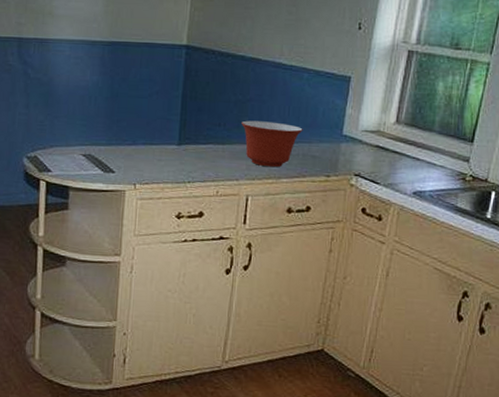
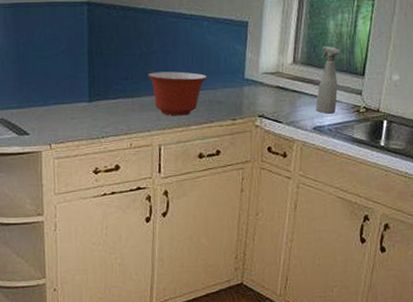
spray bottle: none [417,108,449,179] -> present [316,46,341,114]

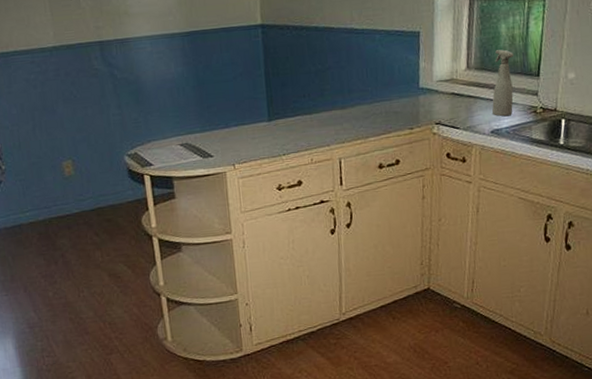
mixing bowl: present [148,71,207,116] -> none [324,85,383,129]

